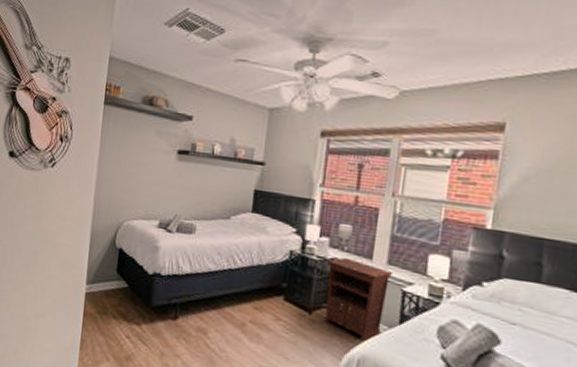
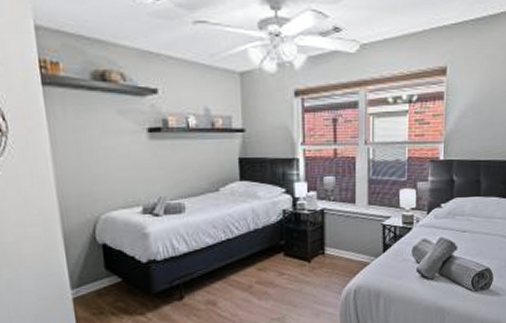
nightstand: present [325,257,392,342] -> none [318,206,373,275]

